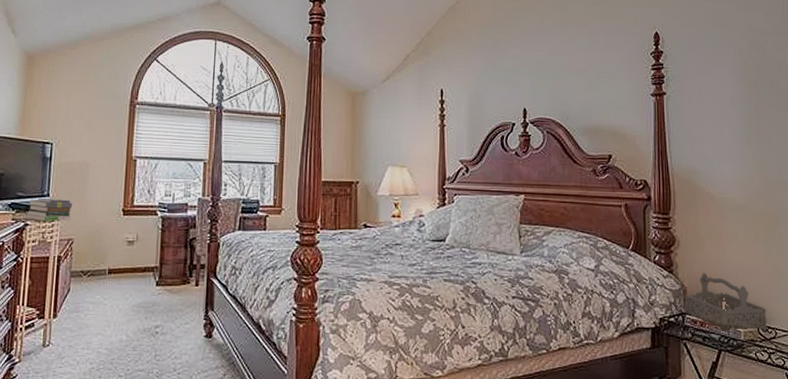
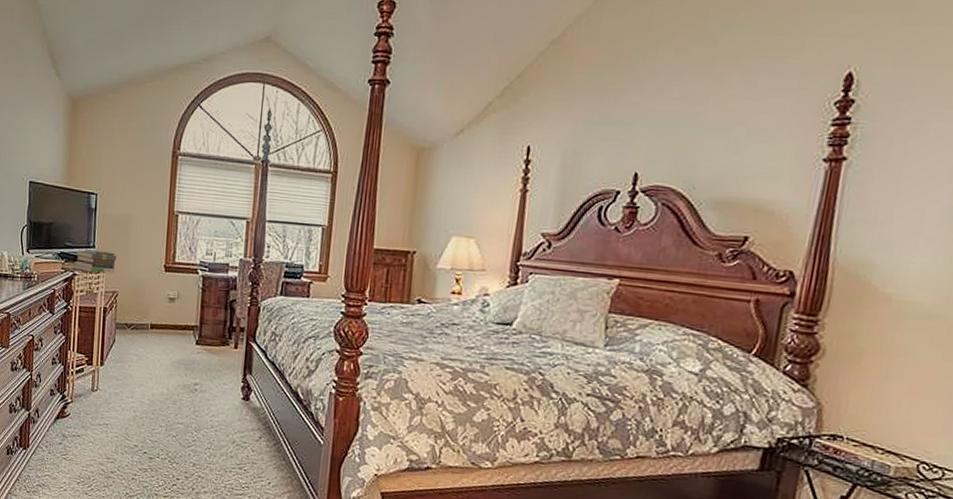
decorative basket: present [684,273,767,333] -> none [814,391,937,470]

